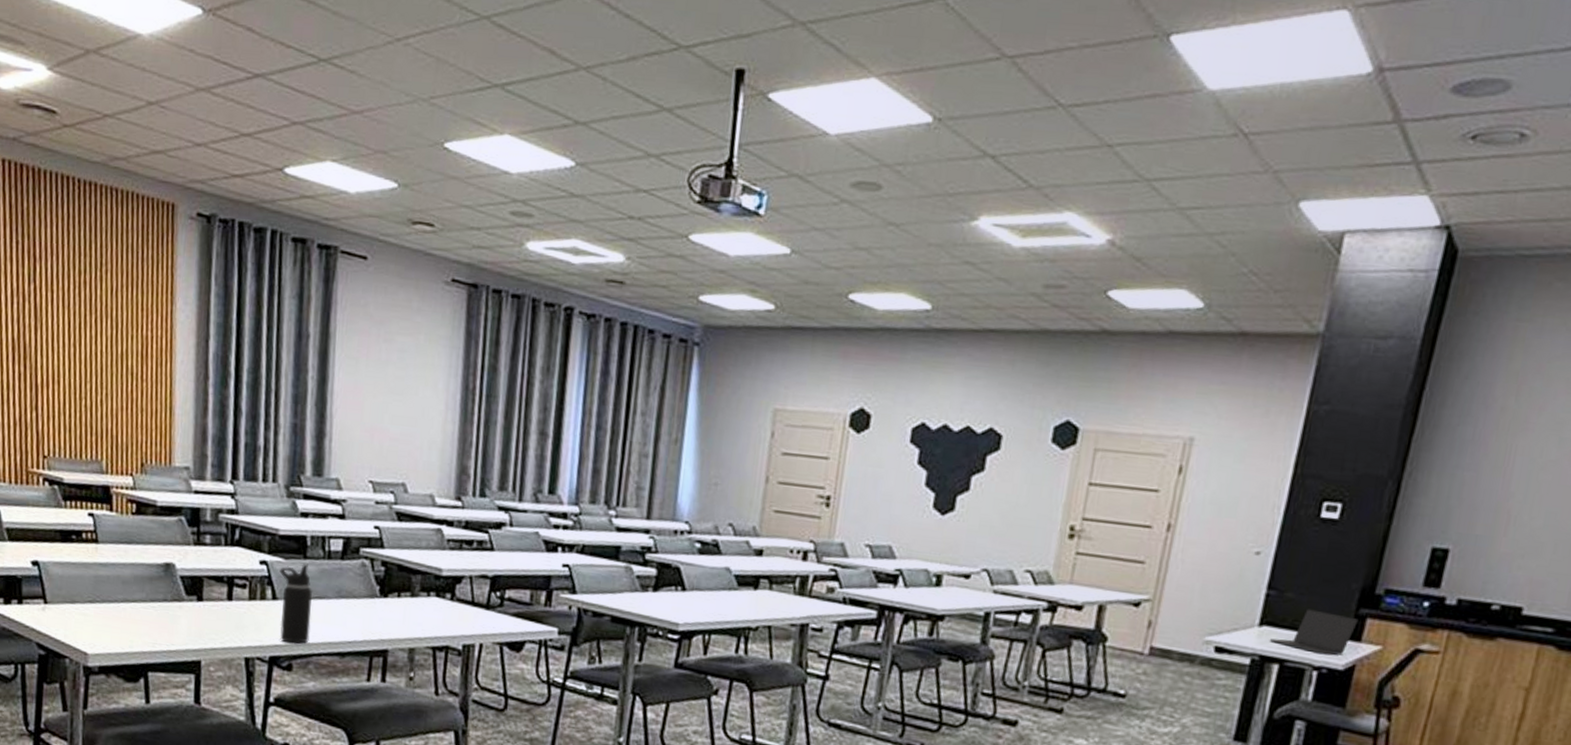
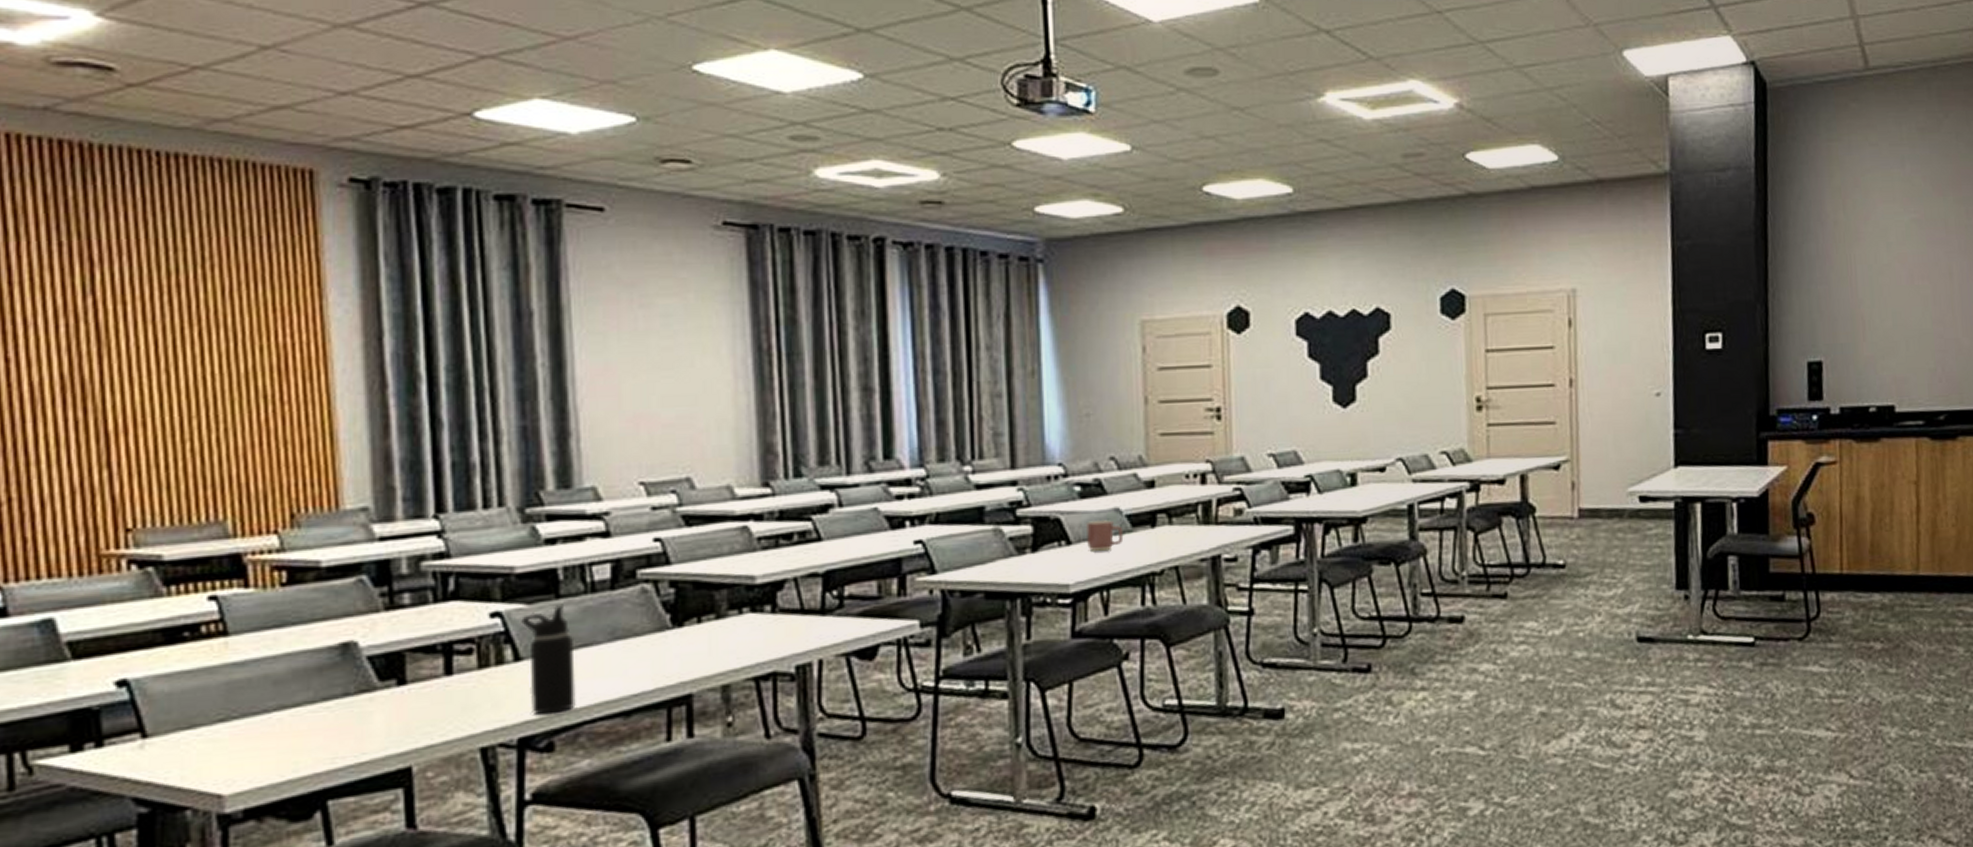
mug: none [698,574,730,603] -> present [1085,520,1124,552]
laptop: present [1270,609,1358,655] -> none [1688,441,1761,485]

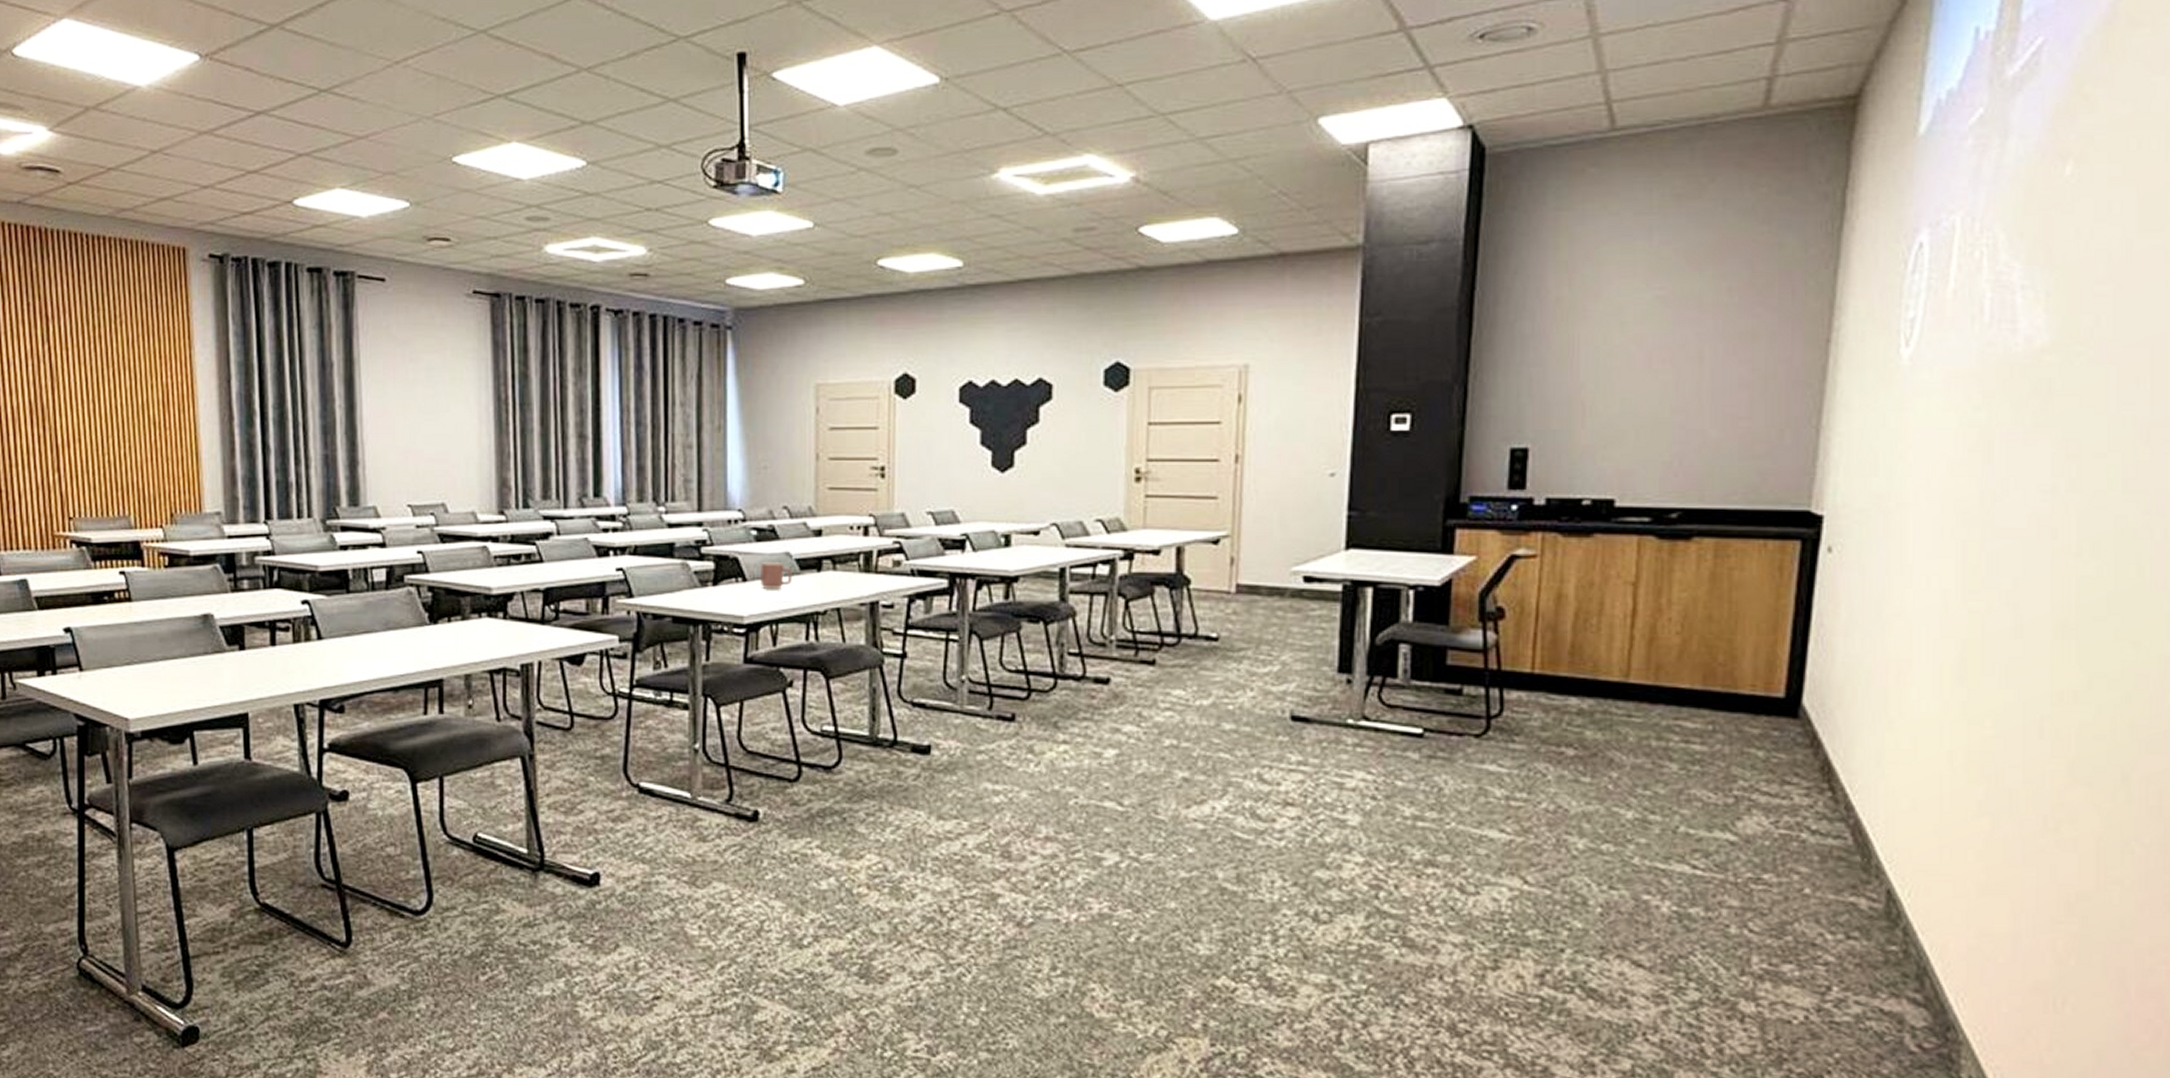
water bottle: present [521,605,576,714] -> none [323,599,360,684]

